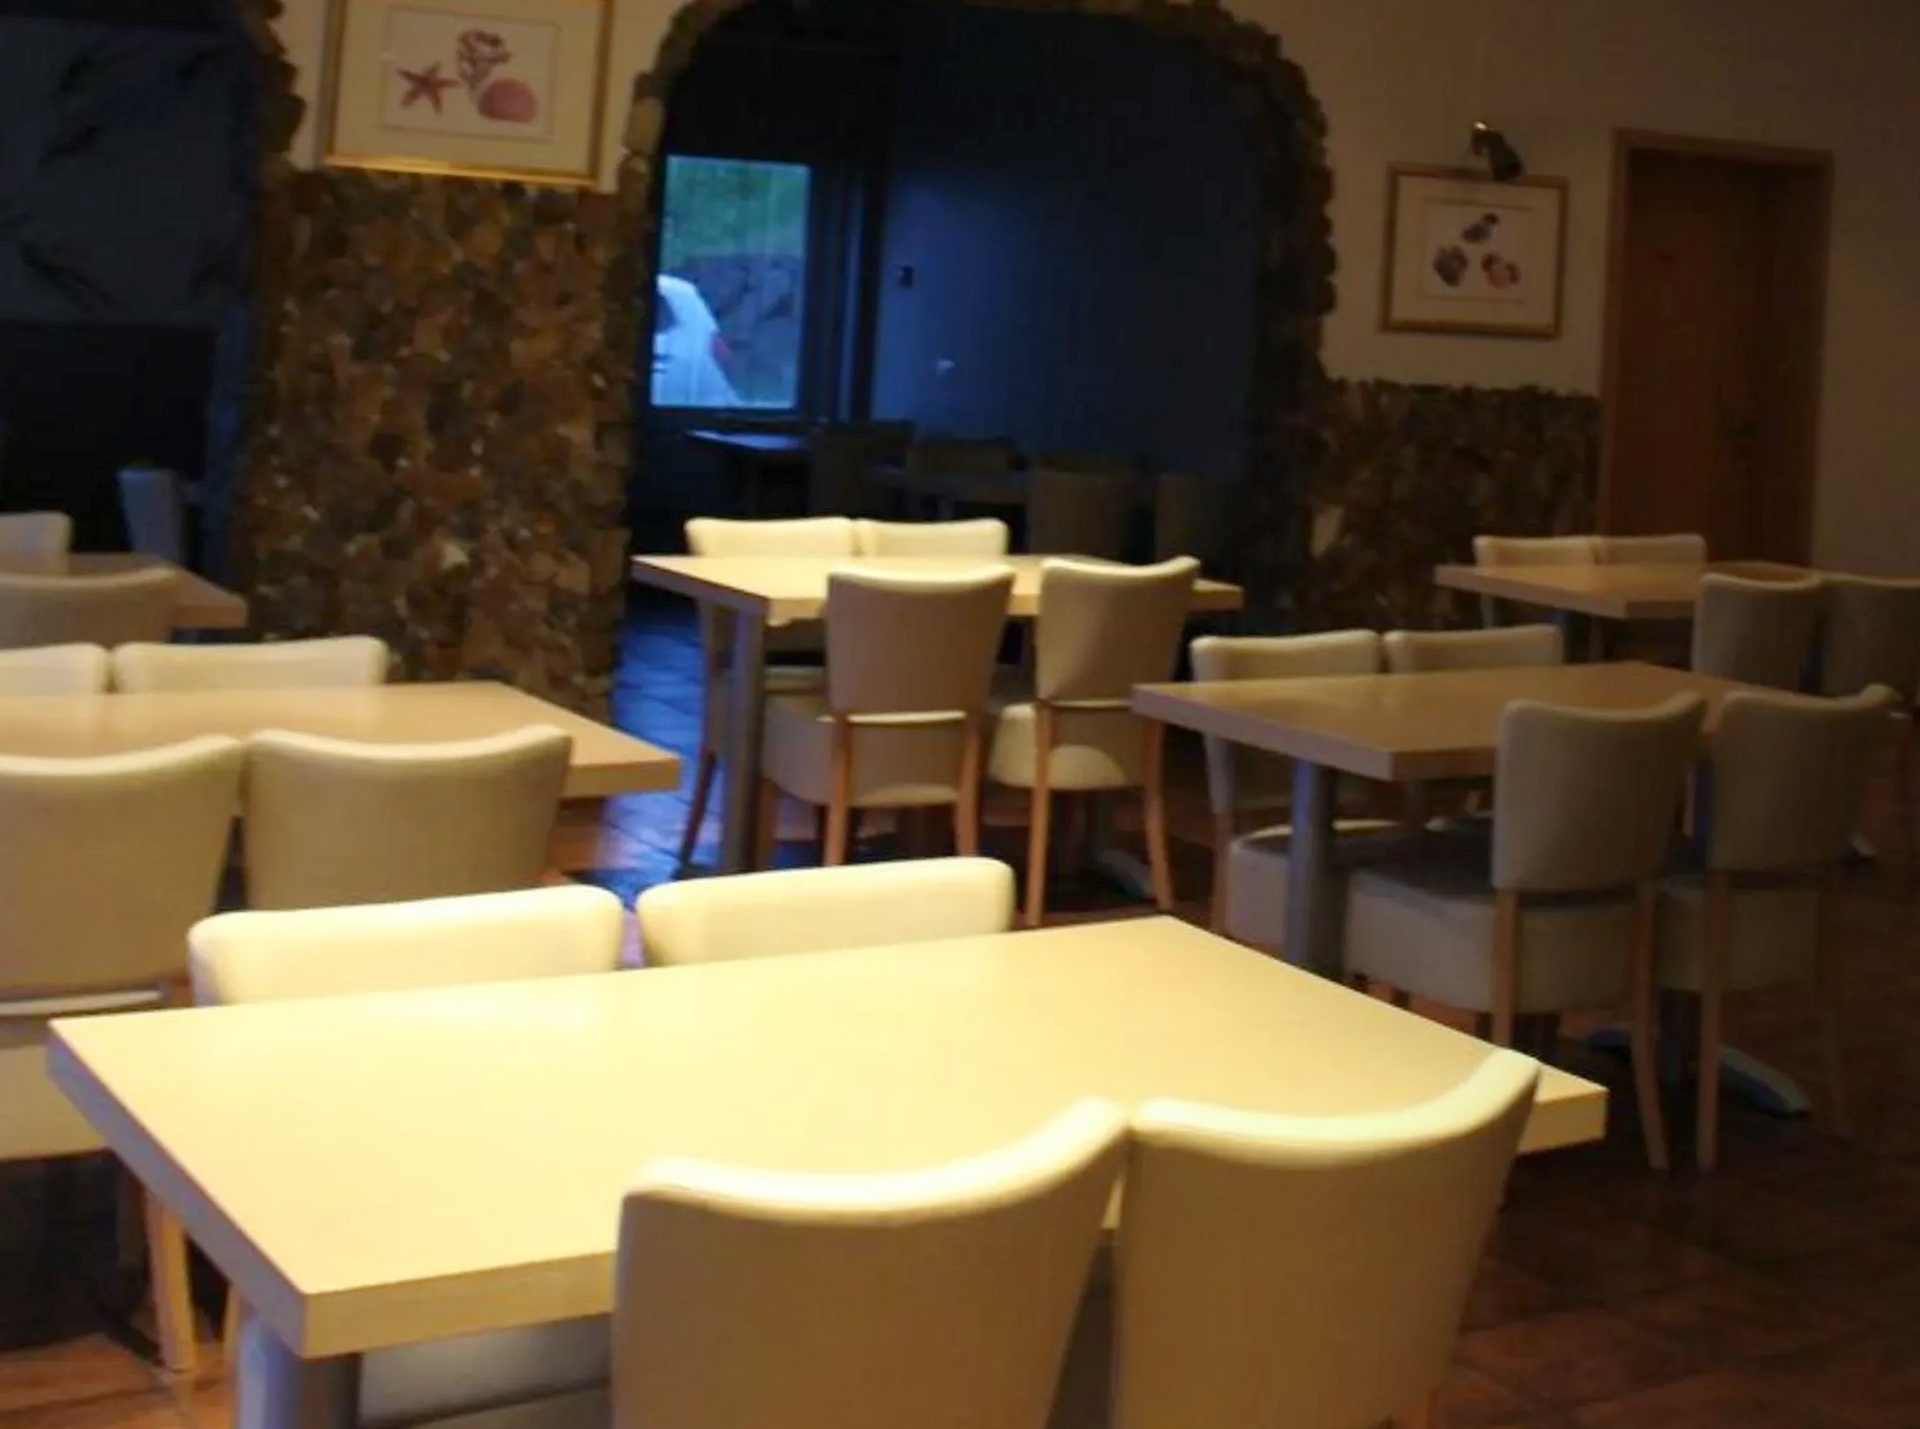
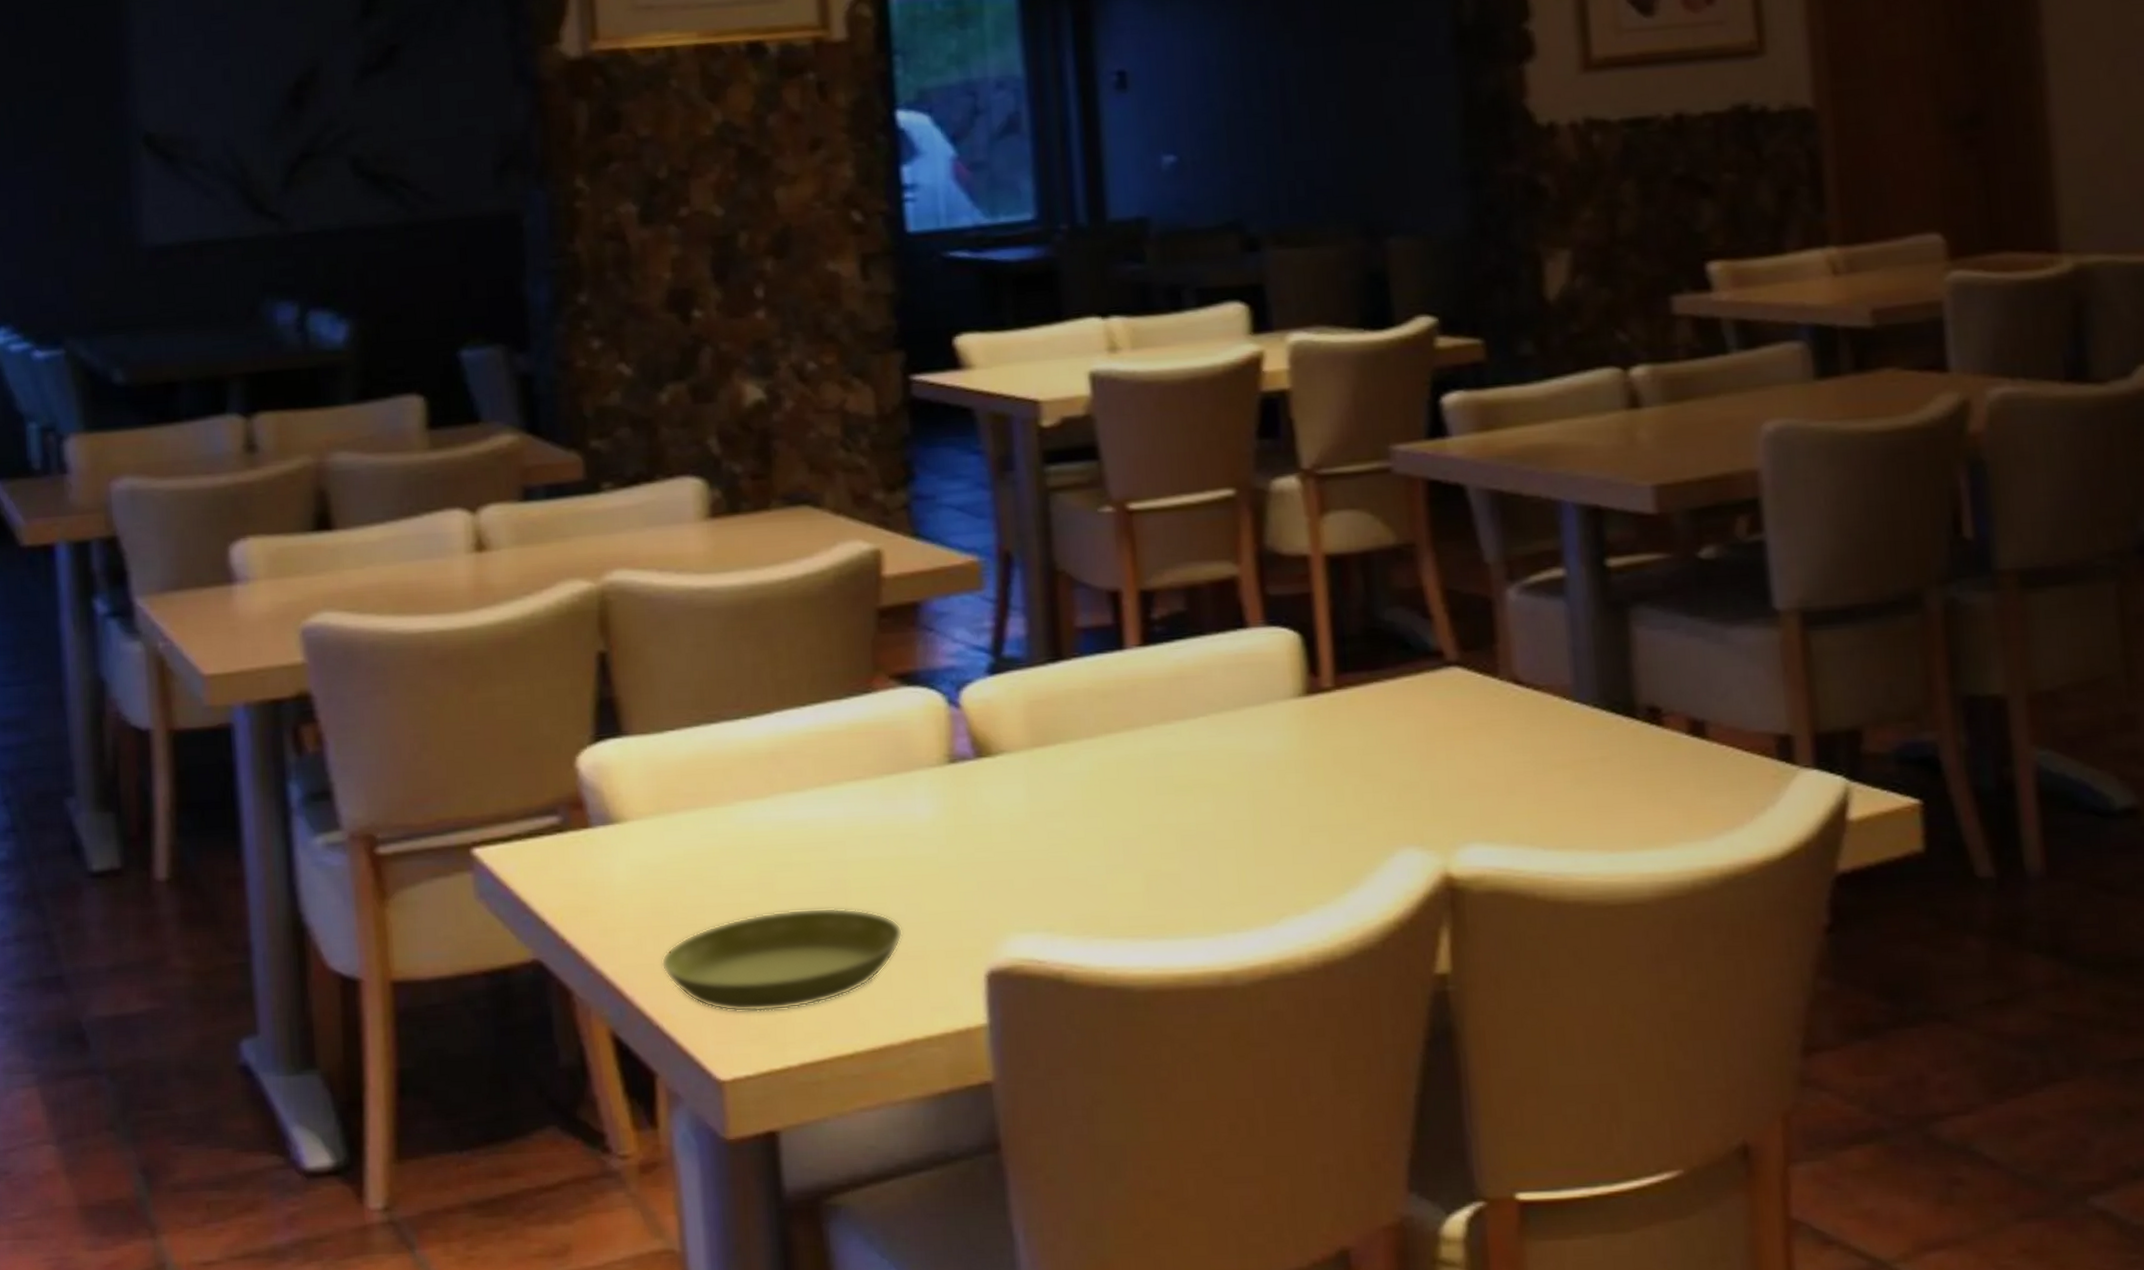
saucer: none [254,1113,537,1222] -> present [661,907,903,1012]

